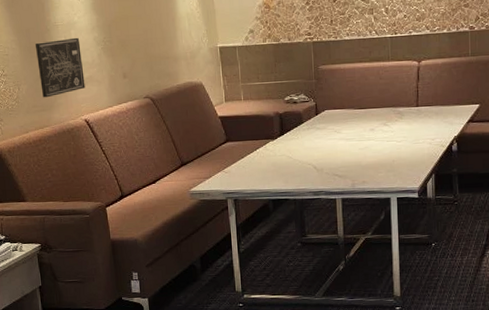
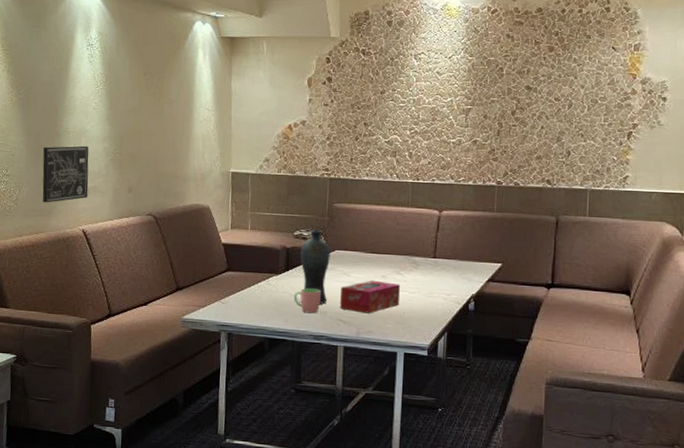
cup: none [290,149,316,172] -> present [293,288,321,314]
vase: none [292,92,323,162] -> present [300,229,331,304]
tissue box: none [334,134,388,166] -> present [340,280,400,314]

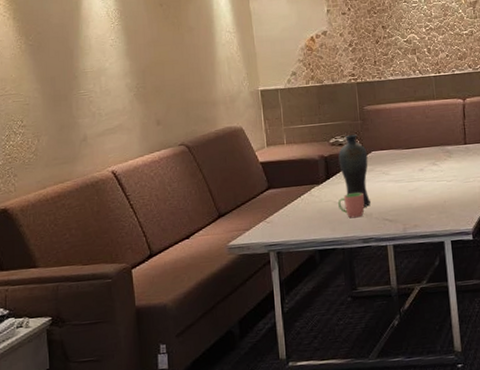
wall art: present [42,145,89,203] -> none [61,84,114,149]
tissue box: present [340,280,400,314] -> none [382,174,439,209]

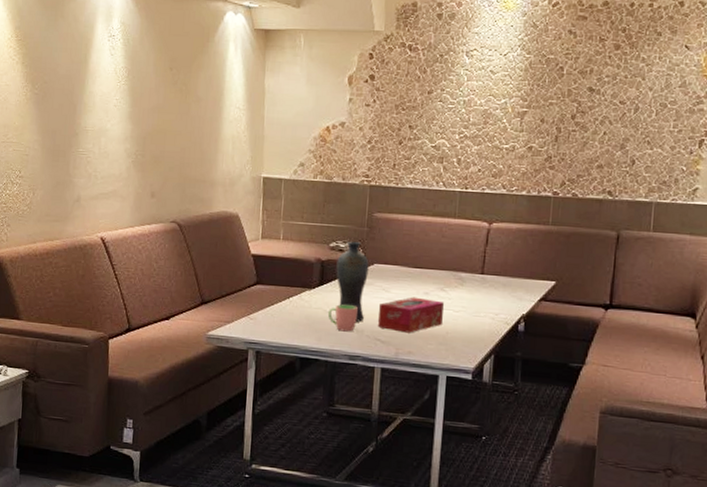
tissue box: none [382,174,439,209] -> present [378,297,444,333]

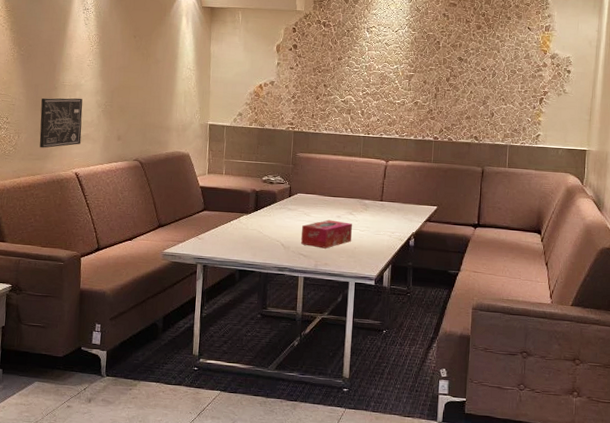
wall art: none [58,146,109,208] -> present [39,98,83,148]
cup: present [327,304,358,332] -> none [261,226,285,248]
vase: present [336,241,369,322] -> none [267,175,294,240]

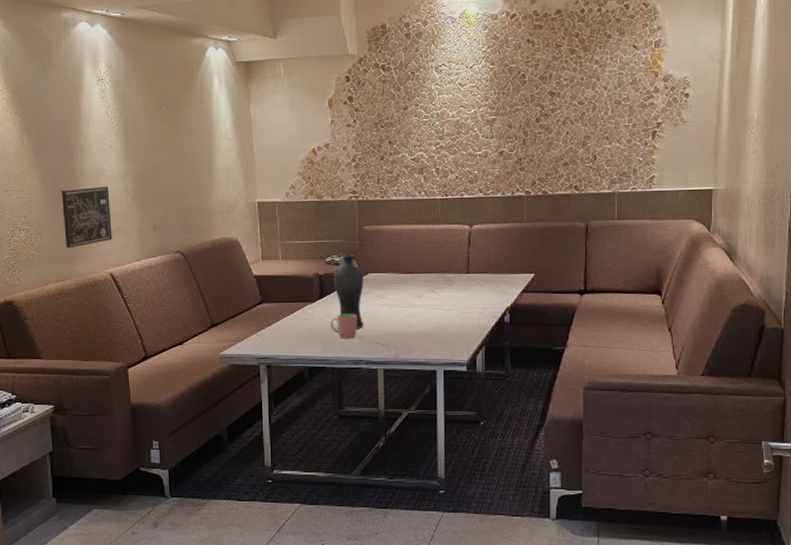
cup: none [261,226,285,248] -> present [330,314,357,339]
vase: none [267,175,294,240] -> present [334,254,365,329]
tissue box: present [301,219,352,249] -> none [377,300,435,334]

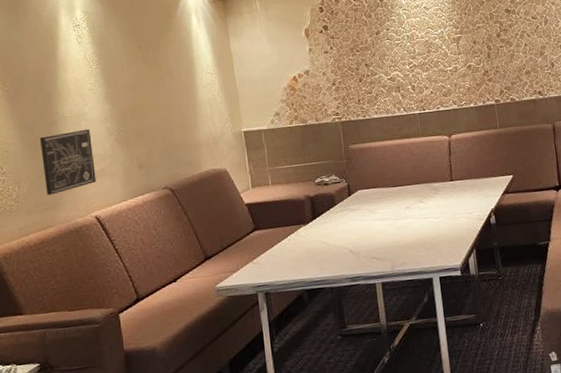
cup: present [330,314,357,339] -> none [324,231,352,258]
vase: present [334,254,365,329] -> none [324,173,359,246]

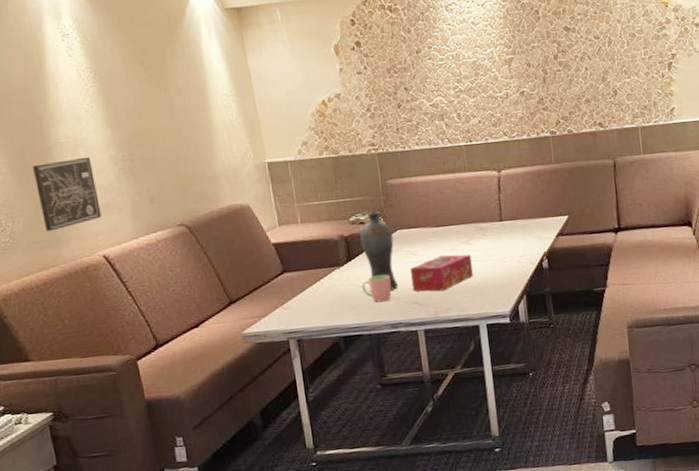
vase: none [324,173,359,246] -> present [360,211,399,290]
cup: none [324,231,352,258] -> present [361,275,392,303]
tissue box: none [369,211,427,247] -> present [410,254,473,292]

